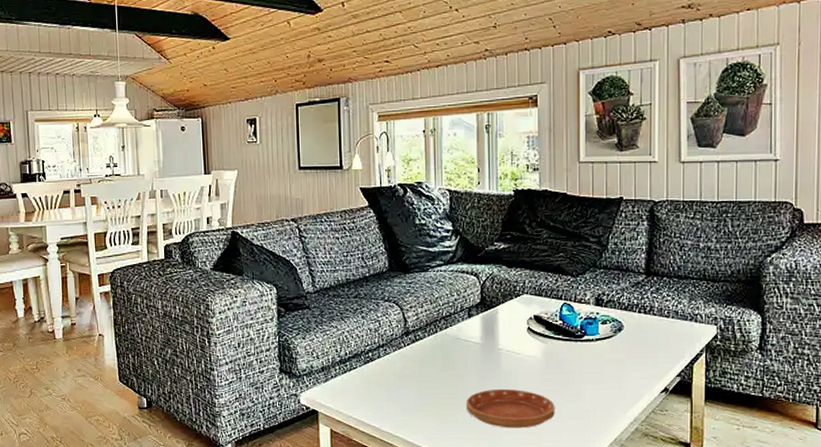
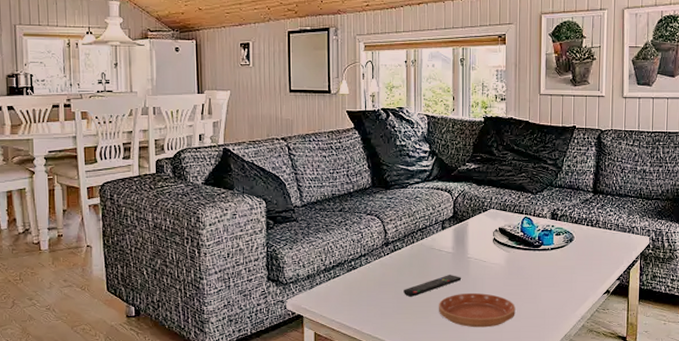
remote control: none [427,368,492,392] -> present [404,275,462,297]

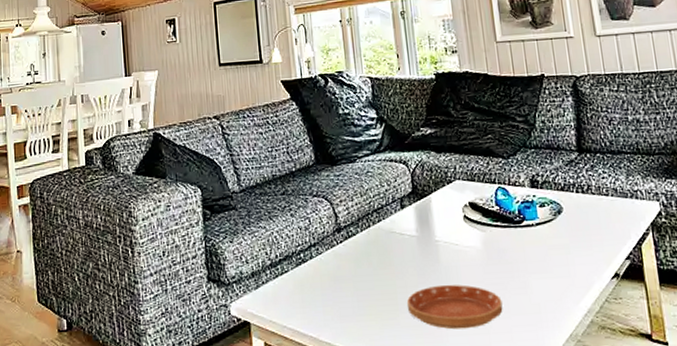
remote control: present [404,275,462,297] -> none [363,263,432,293]

